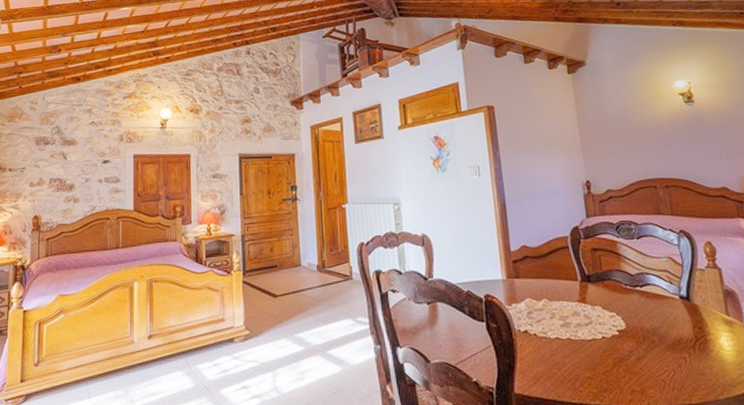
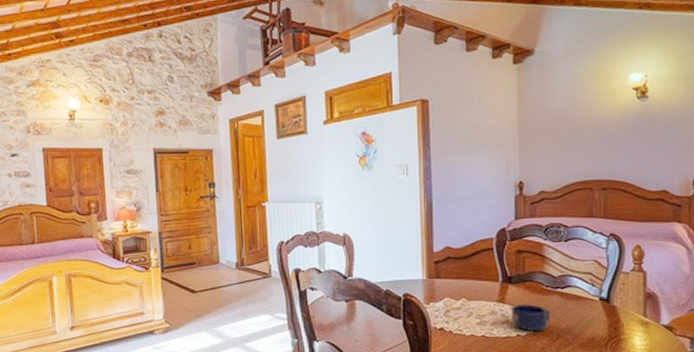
mug: none [593,304,634,334] -> present [512,304,550,332]

